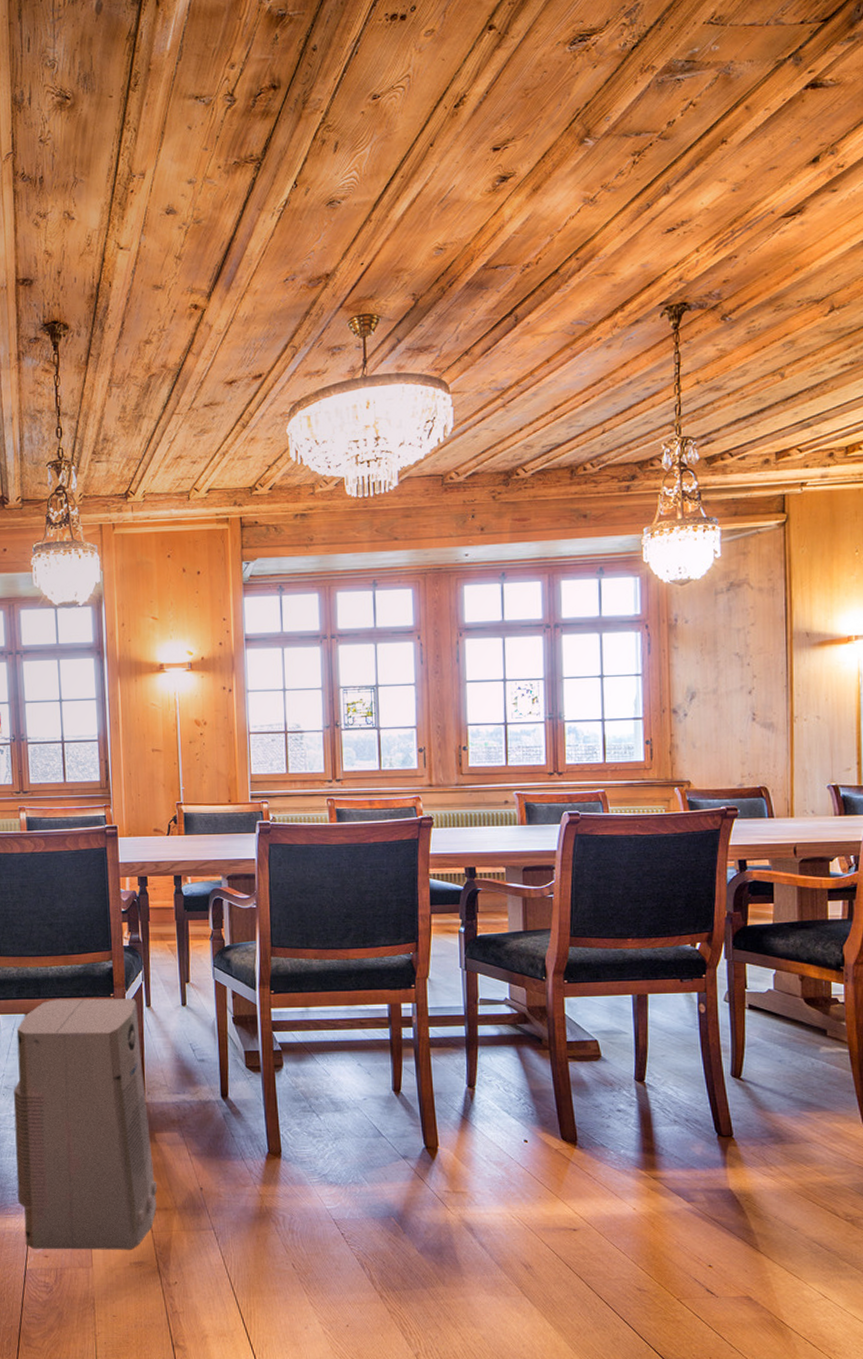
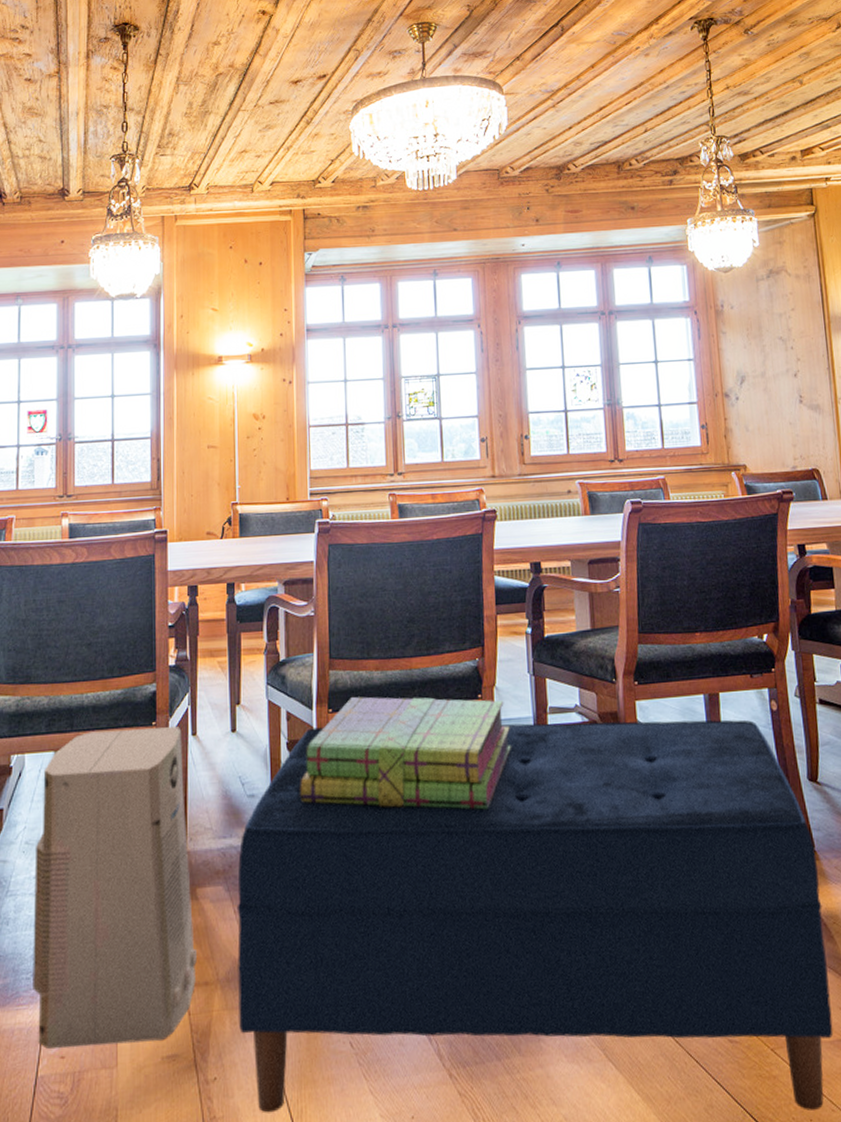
bench: none [190,1006,738,1350] -> present [236,719,834,1113]
stack of books: none [245,981,442,1084] -> present [300,696,511,810]

